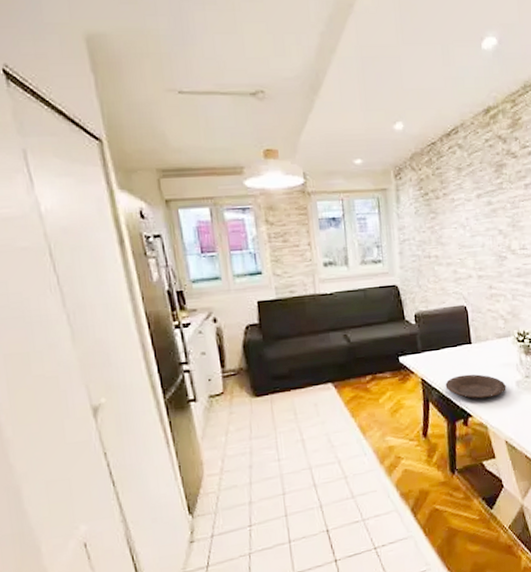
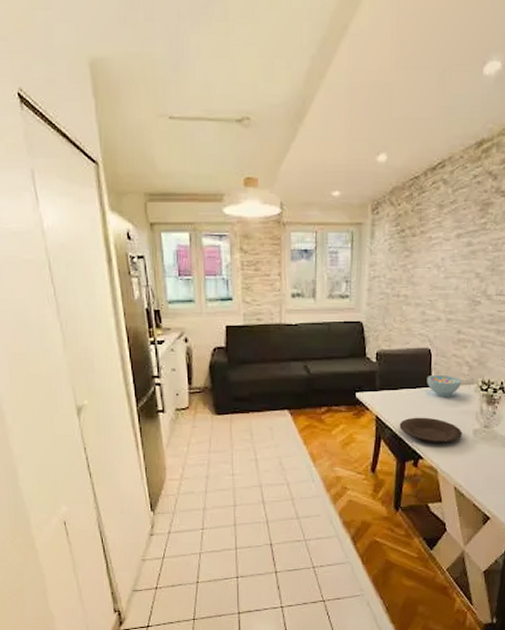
bowl: none [466,330,500,353] -> present [427,374,462,398]

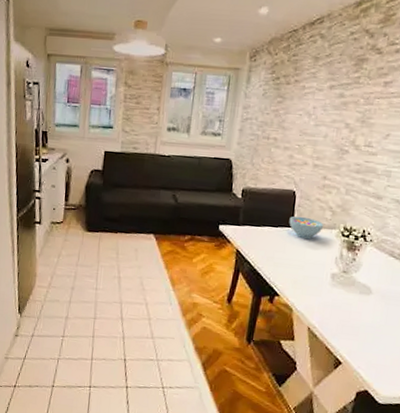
plate: present [399,417,462,442] -> none [258,254,321,283]

